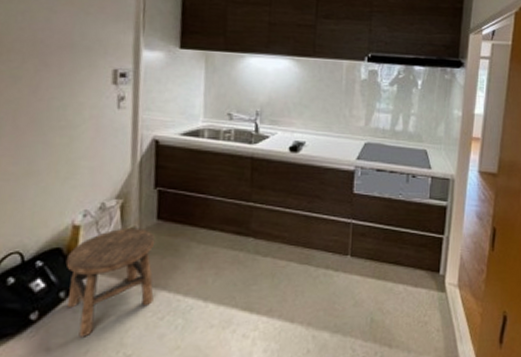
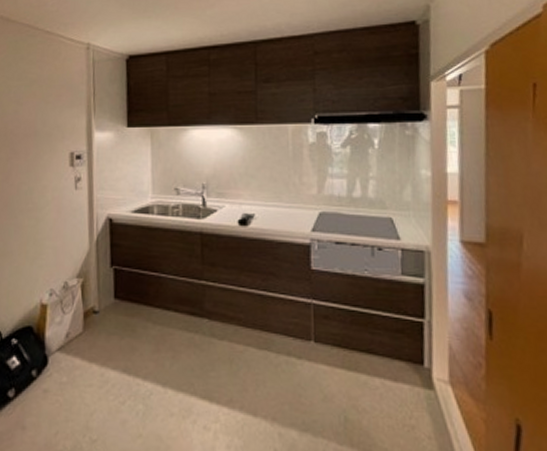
stool: present [65,227,156,337] -> none [36,306,115,418]

